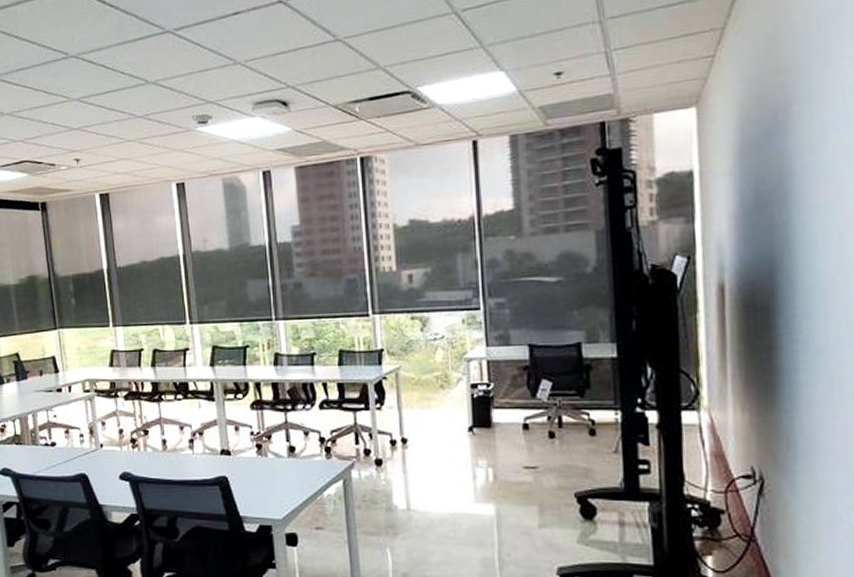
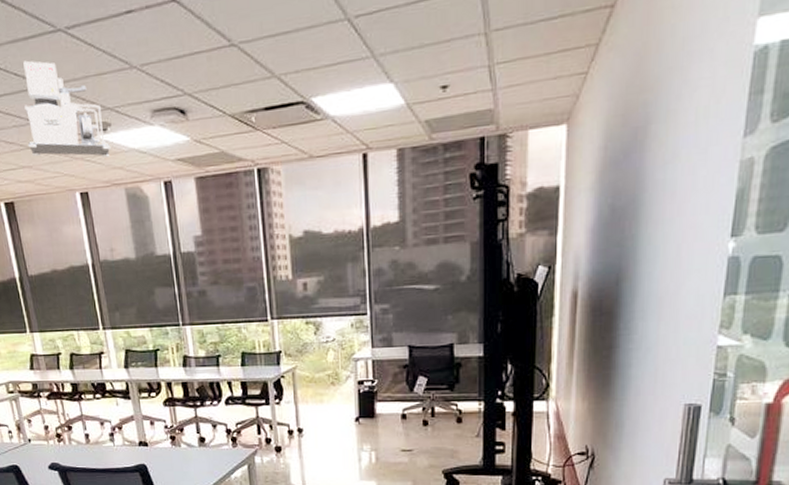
projector: none [128,60,211,149] -> present [23,60,111,158]

